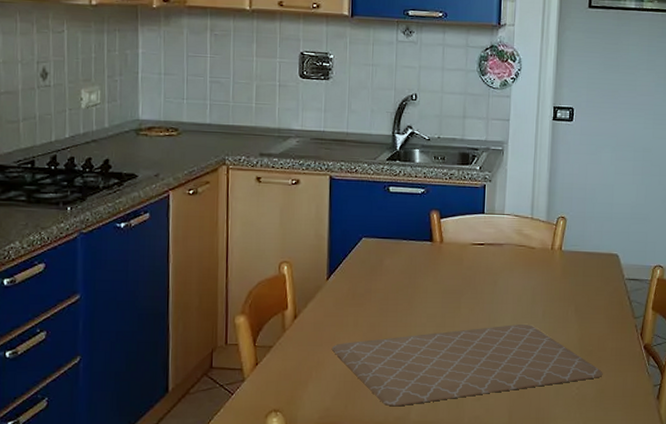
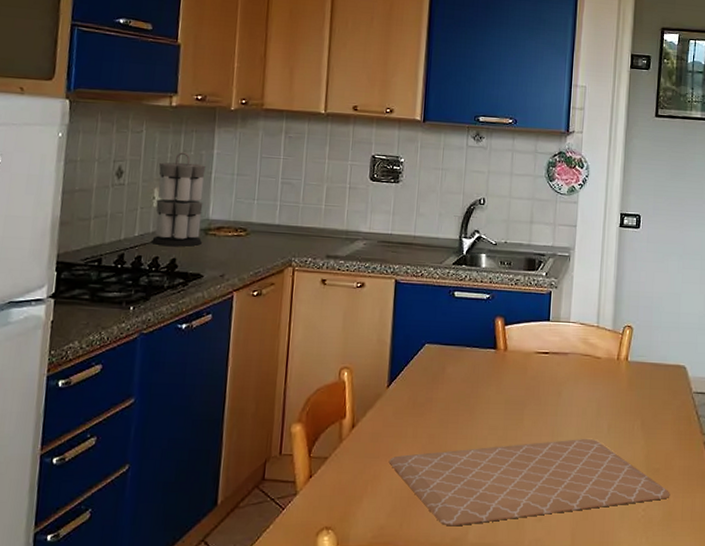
spice rack: none [83,52,134,148] -> present [152,152,206,247]

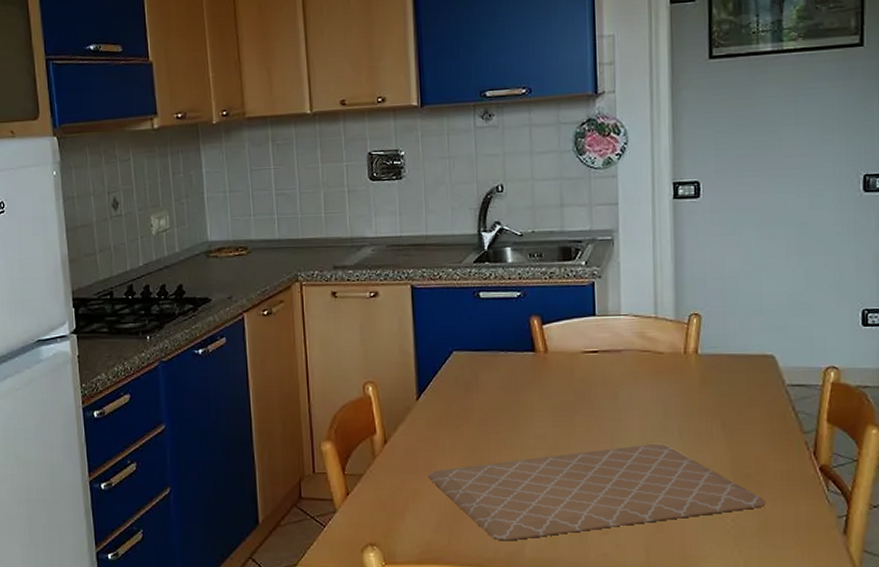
spice rack: present [152,152,206,247] -> none [151,175,205,273]

